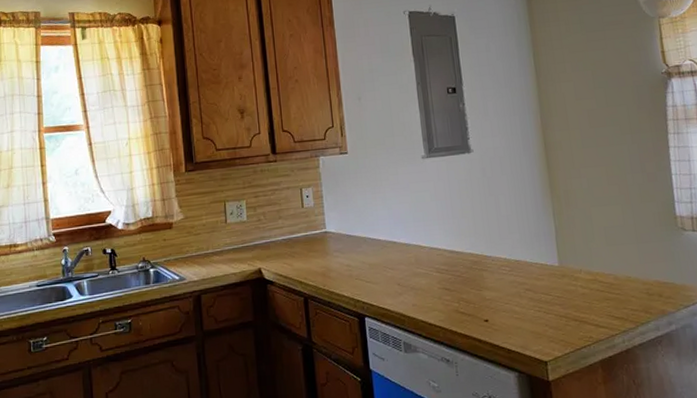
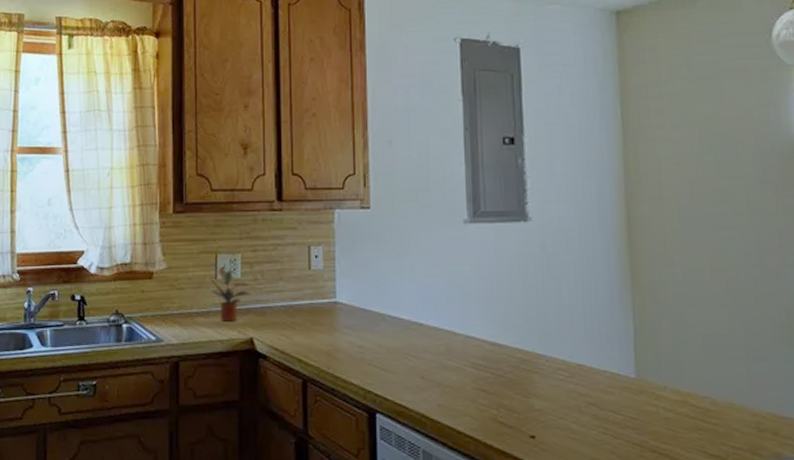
potted plant: none [222,212,256,258] -> present [211,266,251,322]

